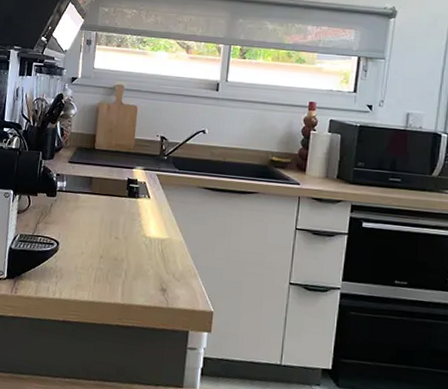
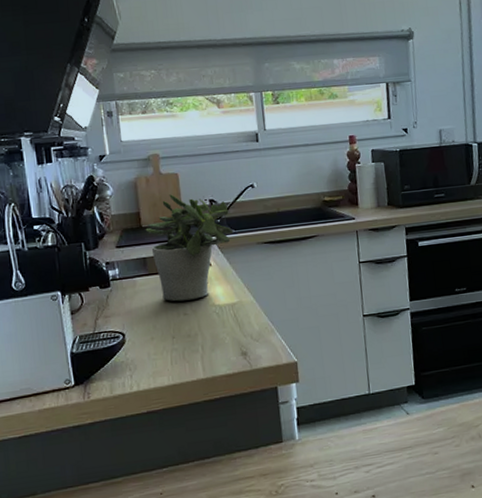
potted plant: none [97,124,178,227] -> present [145,194,234,302]

